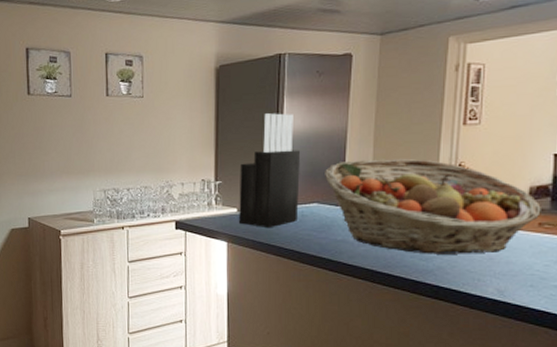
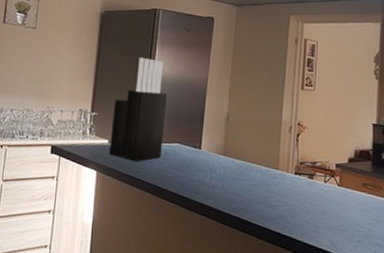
fruit basket: present [325,158,541,254] -> none [187,108,364,207]

